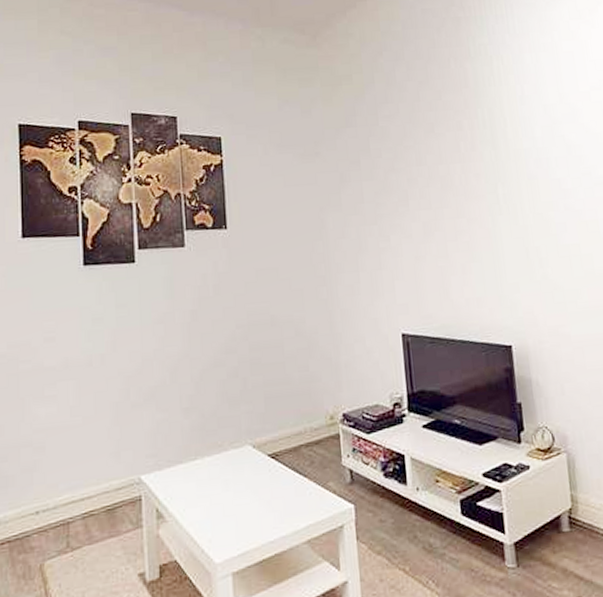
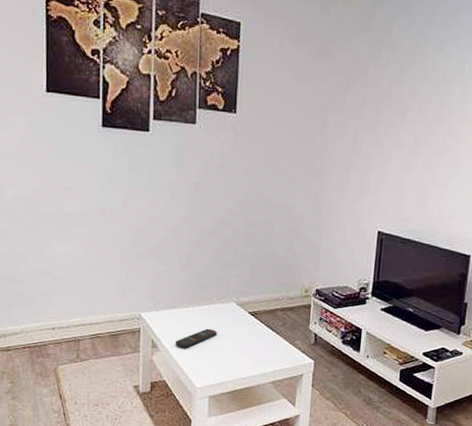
remote control: none [185,482,233,514] -> present [175,328,217,349]

